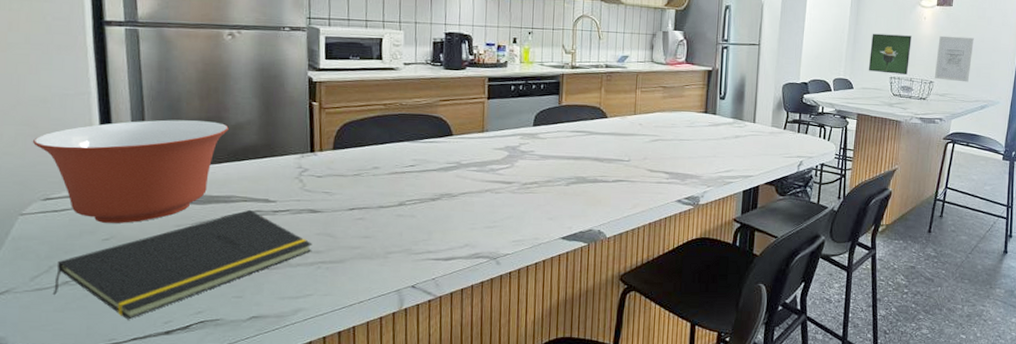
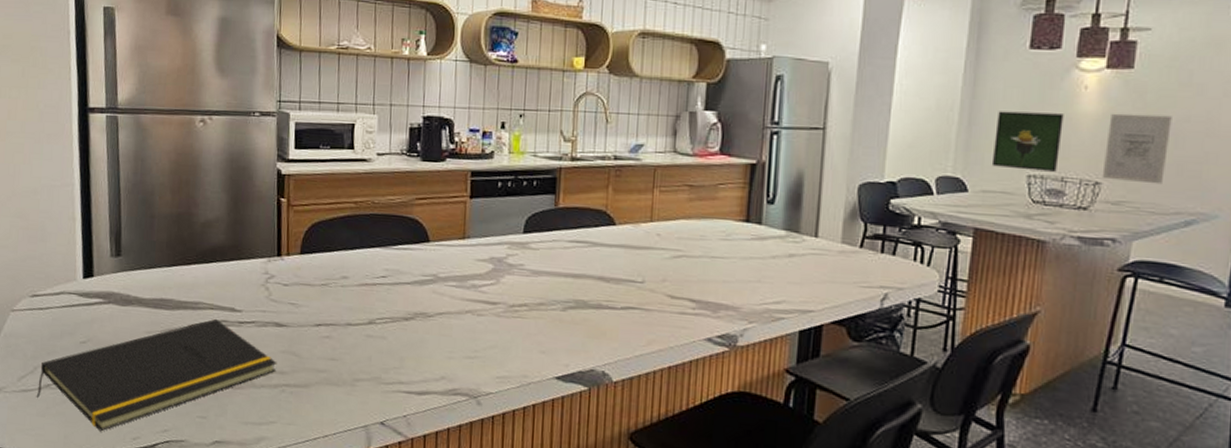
mixing bowl: present [32,119,229,223] -> none [23,214,198,326]

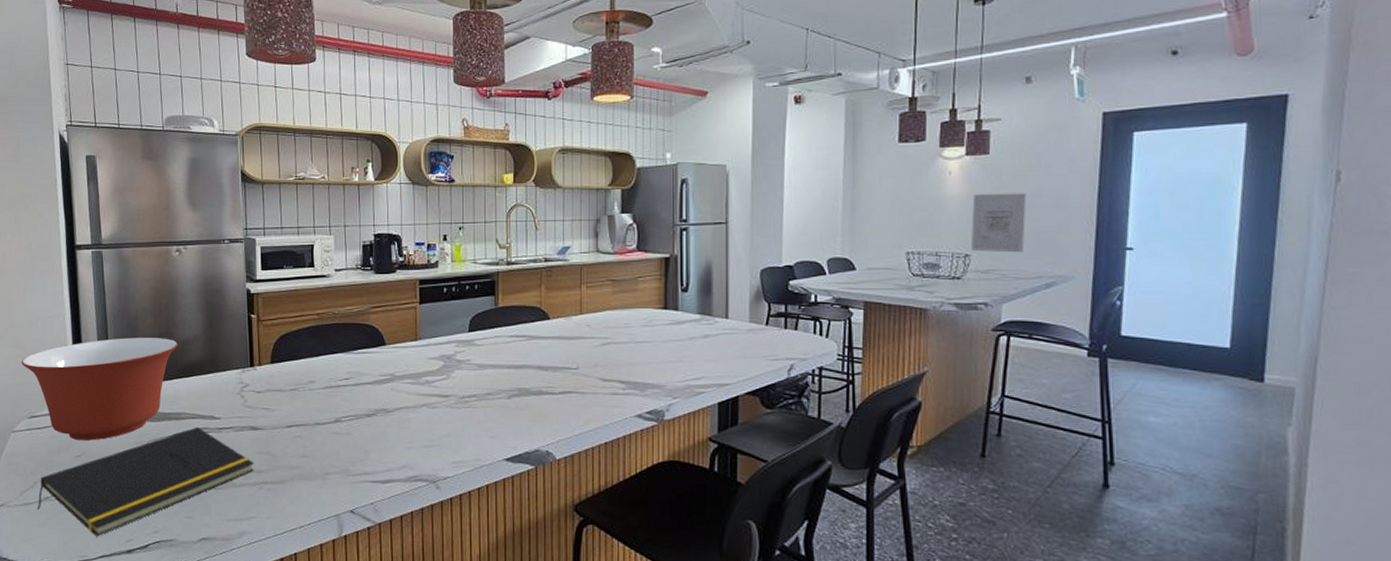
mixing bowl: none [23,214,198,326] -> present [21,337,178,441]
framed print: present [991,111,1064,172] -> none [874,197,933,248]

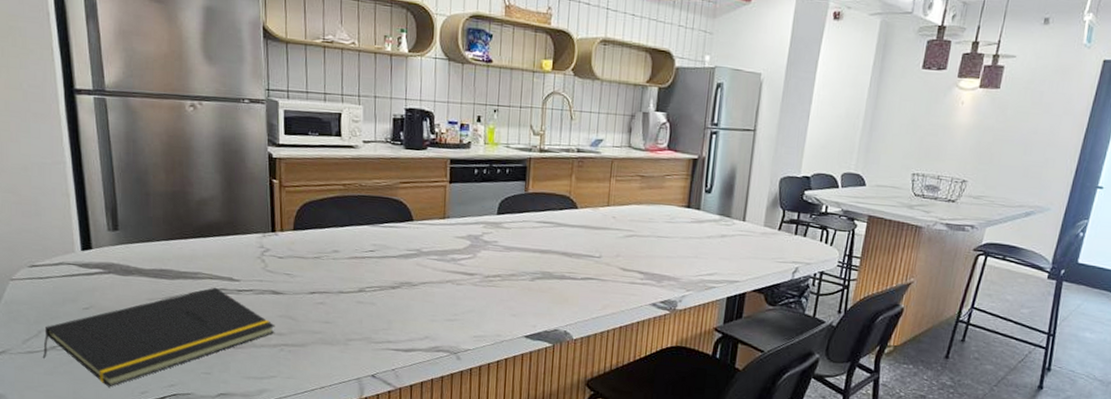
mixing bowl: present [21,337,178,441] -> none [17,192,193,294]
wall art: present [970,193,1027,253] -> none [968,124,1025,183]

